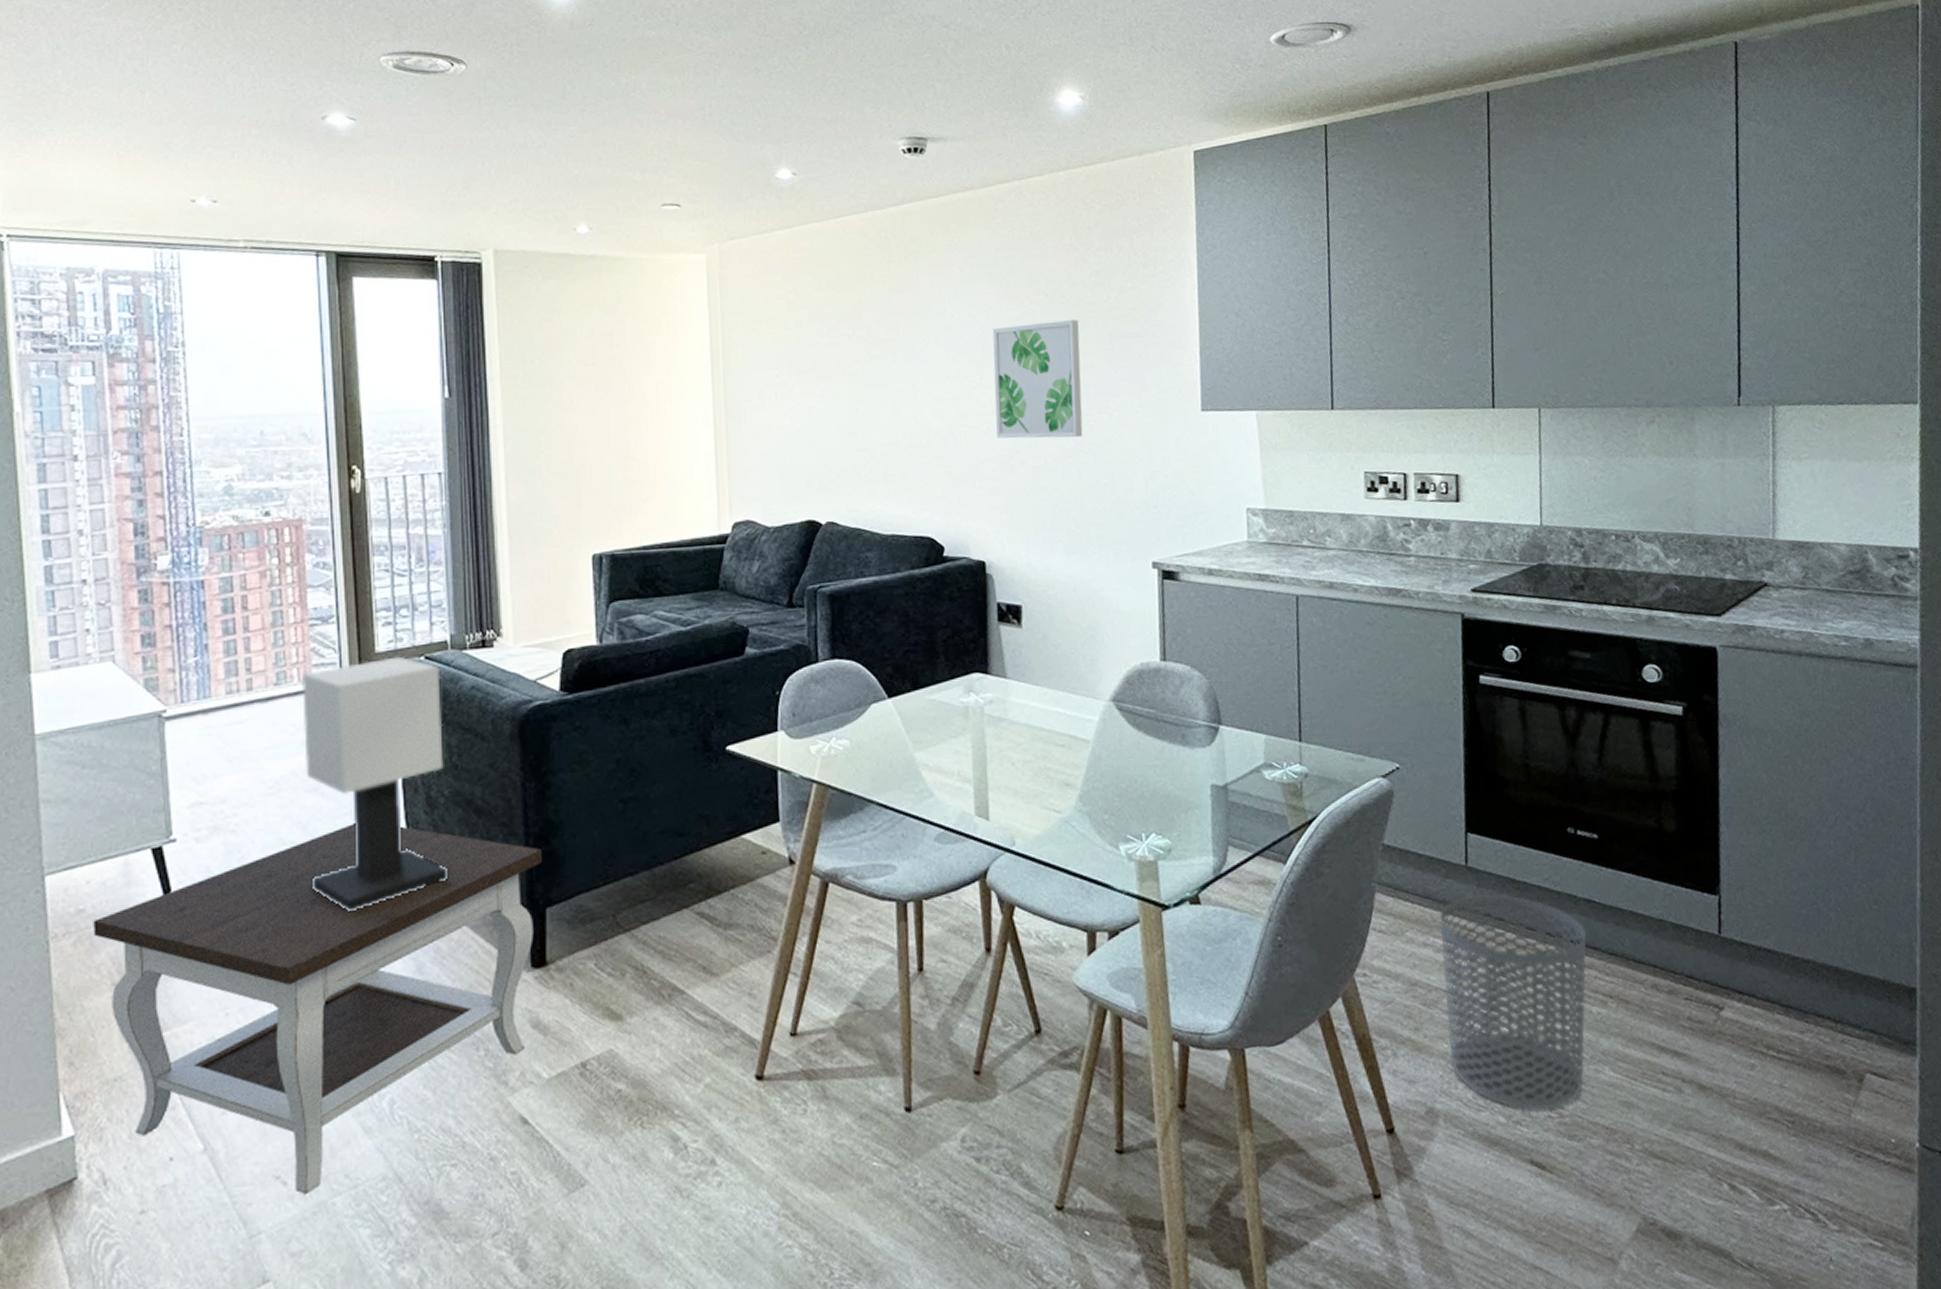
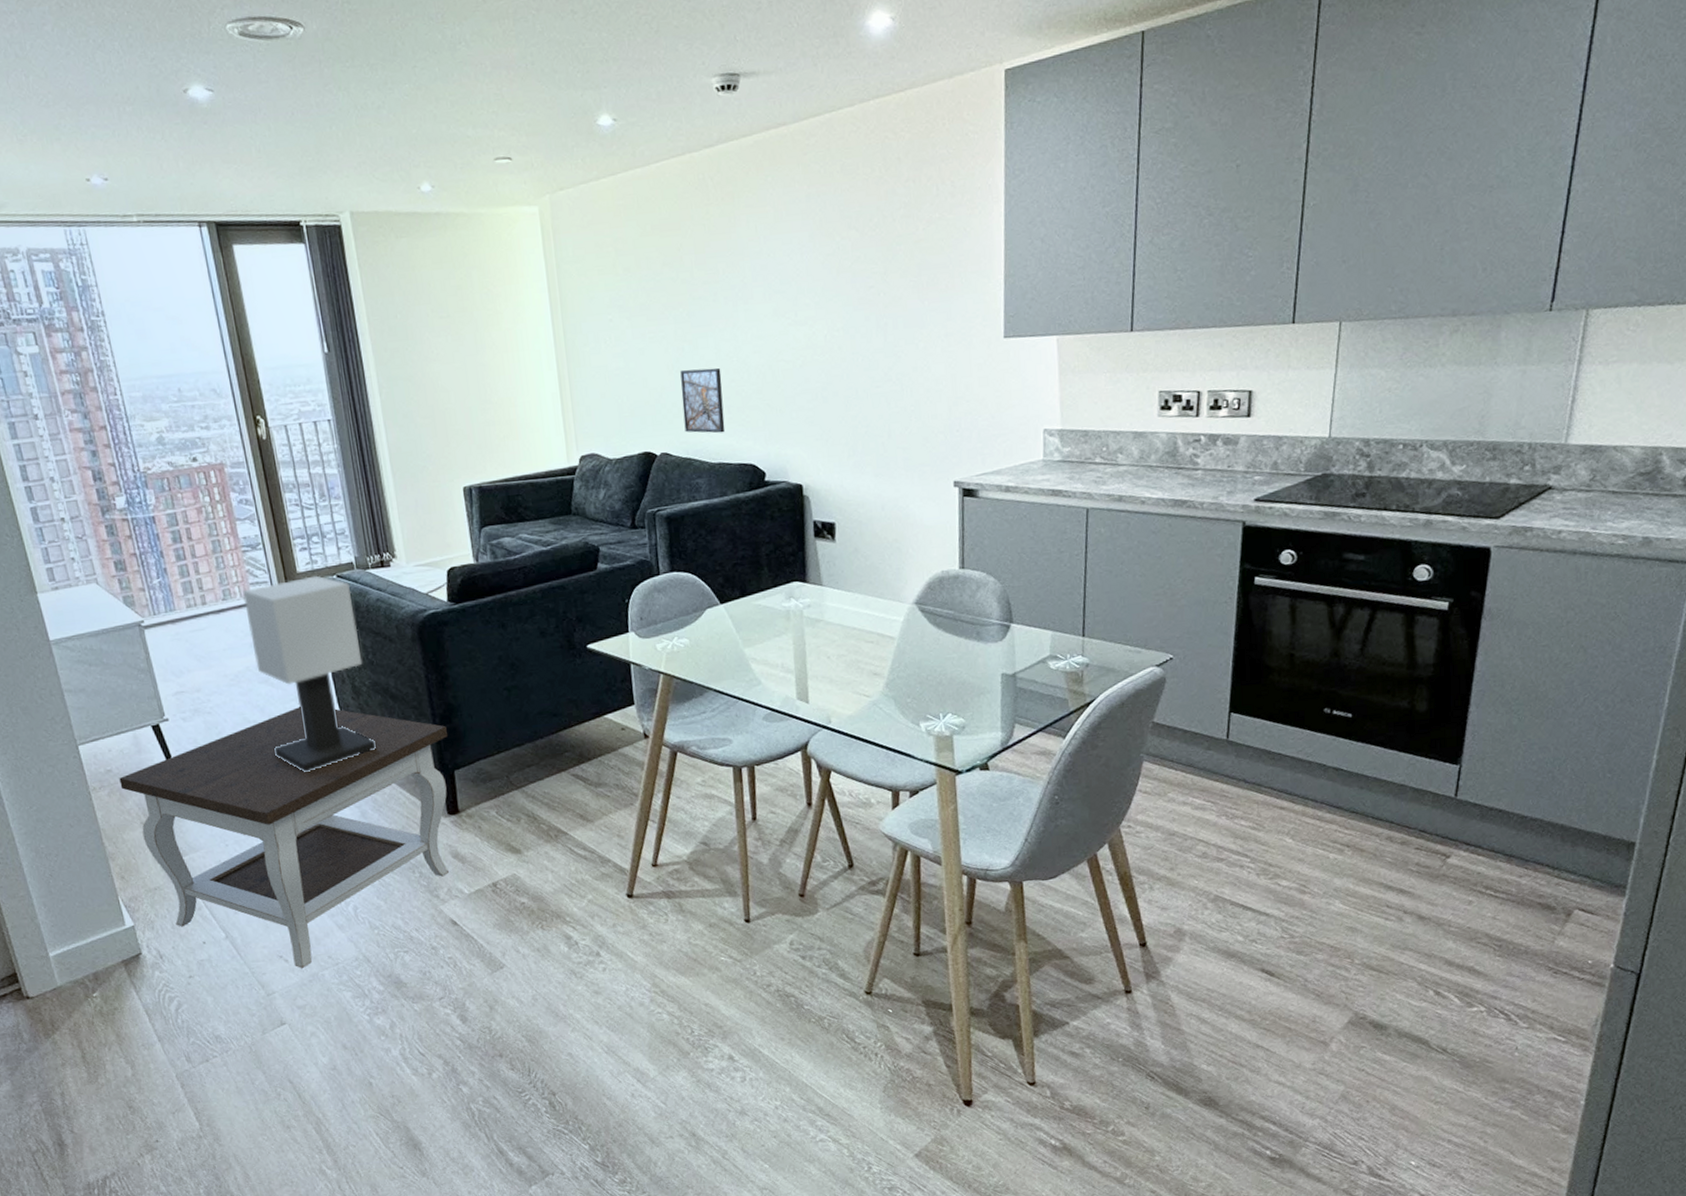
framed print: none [852,430,901,502] -> present [680,367,726,434]
wall art: present [992,320,1083,439] -> none [806,253,892,372]
waste bin: present [1440,895,1587,1110] -> none [1199,764,1332,932]

